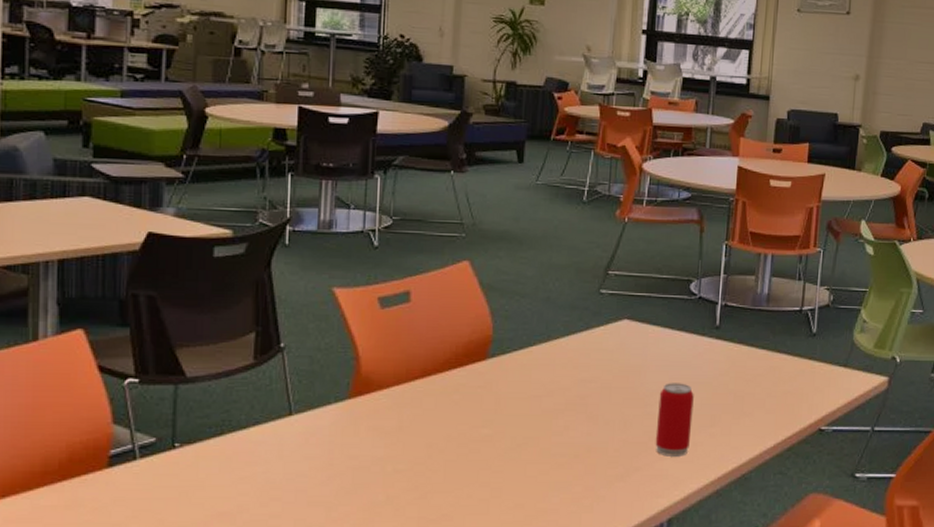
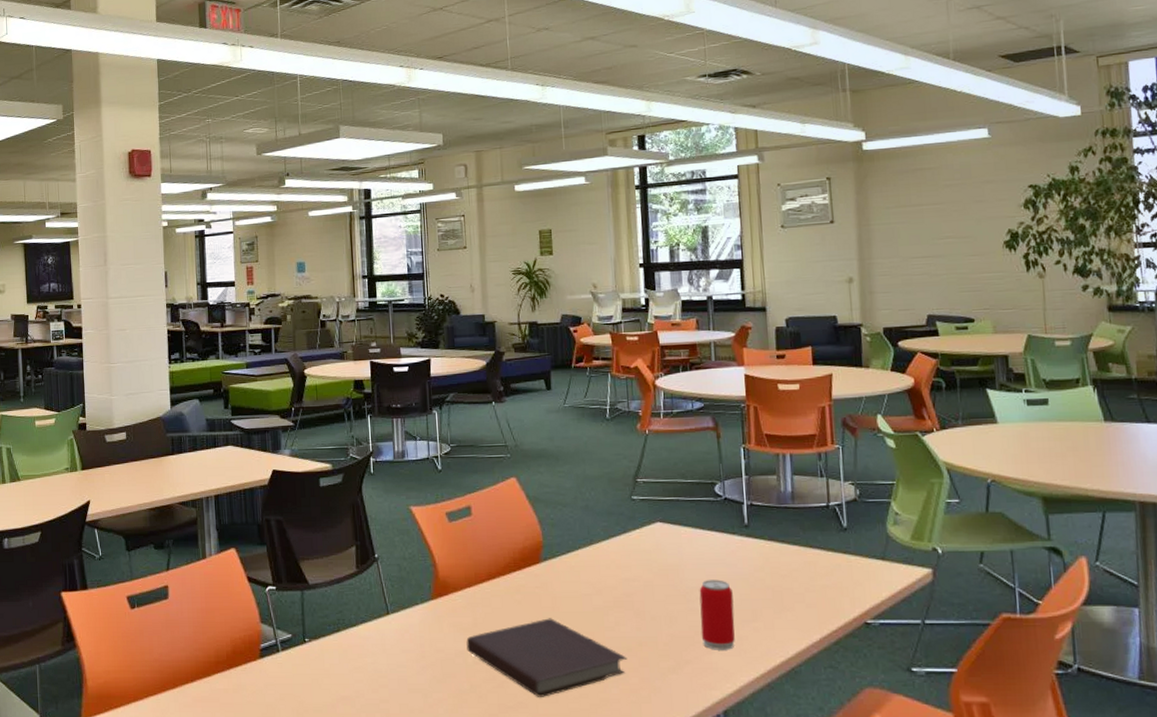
notebook: none [387,421,573,509] -> present [466,618,628,697]

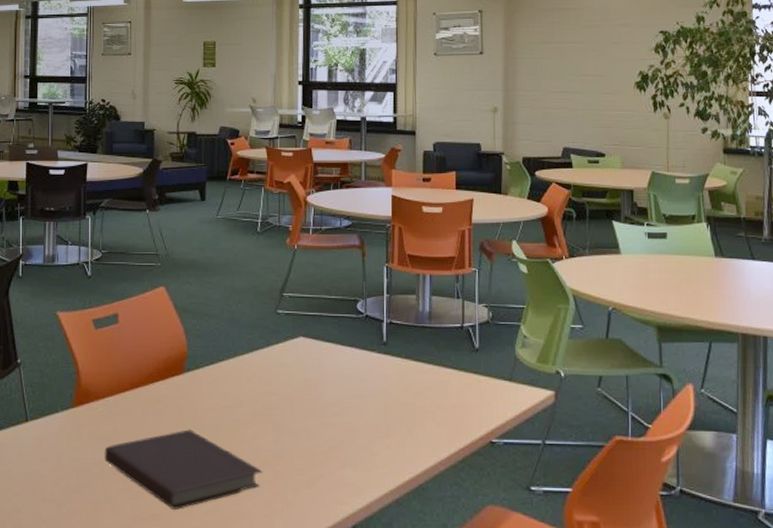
beverage can: present [699,579,735,650] -> none [335,395,368,466]

